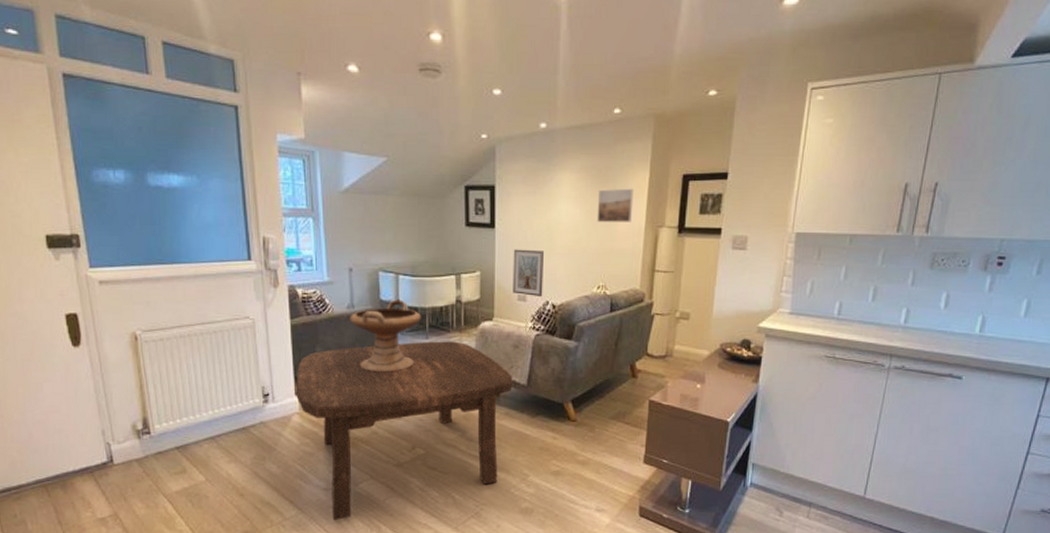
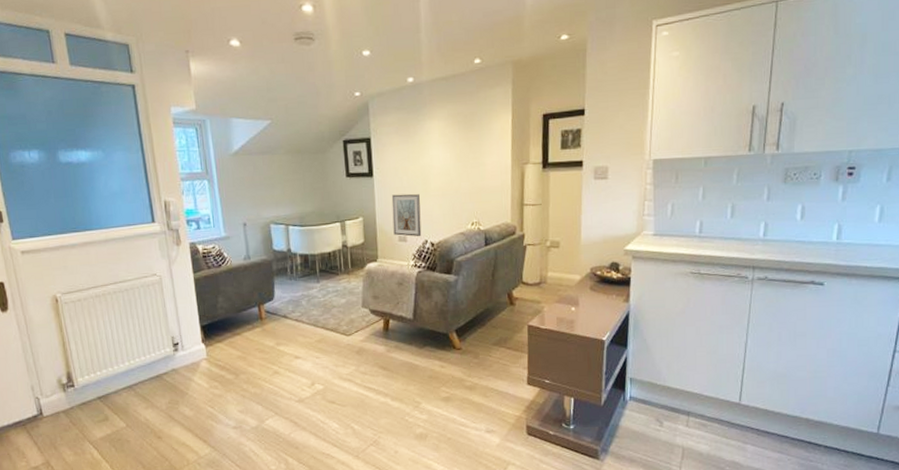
coffee table: present [296,341,513,521] -> none [202,283,400,456]
decorative bowl: present [350,300,421,372] -> none [247,248,312,316]
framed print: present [597,188,634,223] -> none [465,130,499,165]

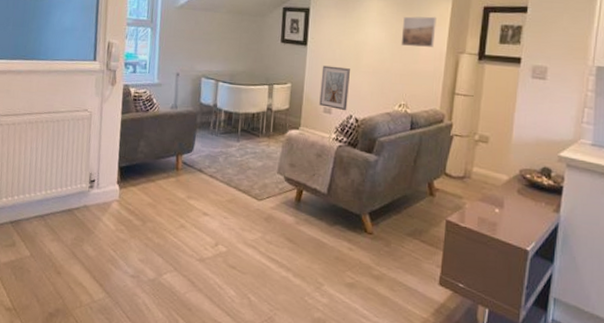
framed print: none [465,130,499,165] -> present [401,16,437,47]

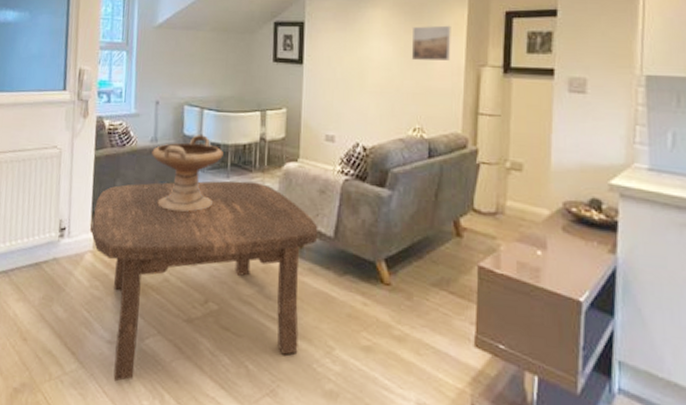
coffee table: none [118,143,314,309] -> present [92,180,318,382]
decorative bowl: none [172,103,235,170] -> present [152,135,223,212]
picture frame: present [319,65,350,111] -> none [320,86,354,139]

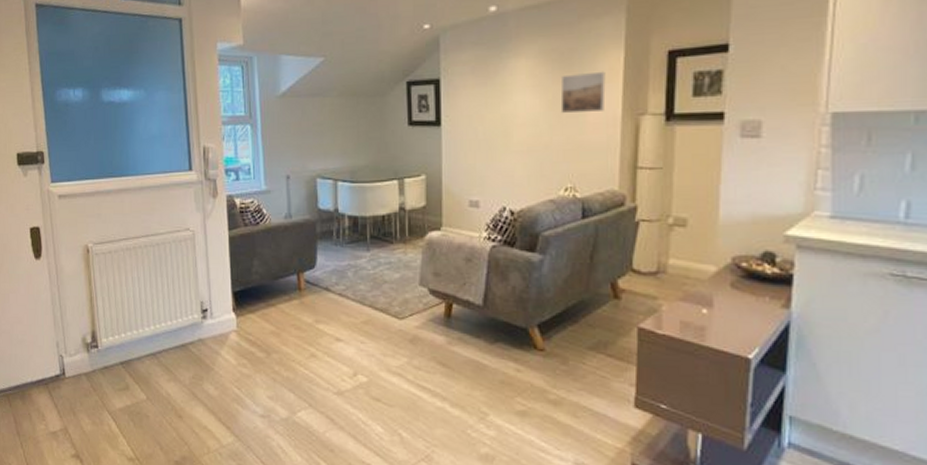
coffee table: present [92,180,318,382] -> none [233,253,466,453]
decorative bowl: present [152,135,223,212] -> none [287,208,361,288]

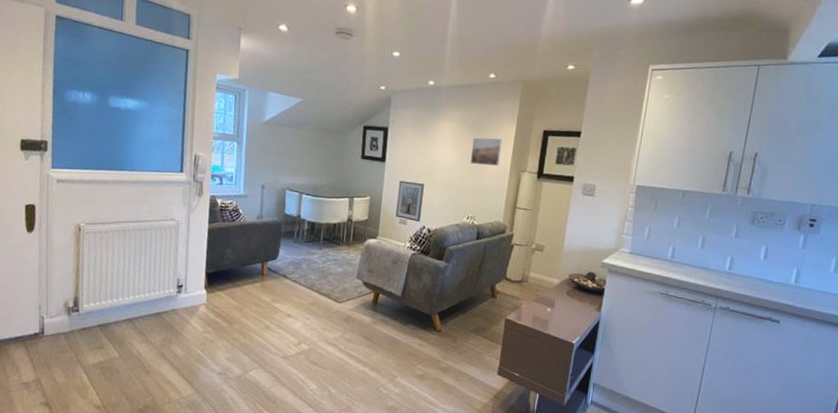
picture frame: none [462,148,499,203] -> present [395,180,424,223]

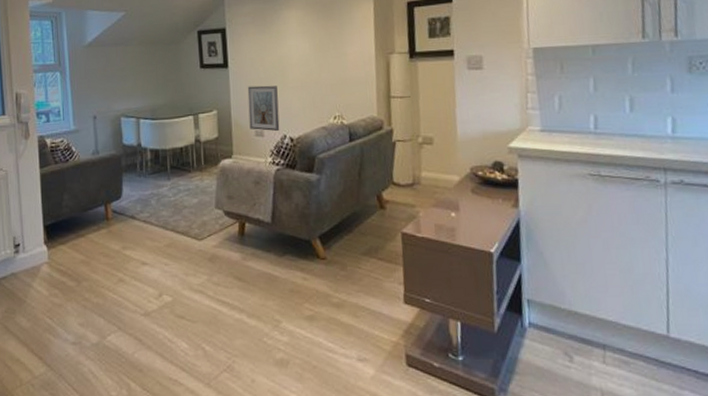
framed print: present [470,137,502,166] -> none [325,19,361,55]

